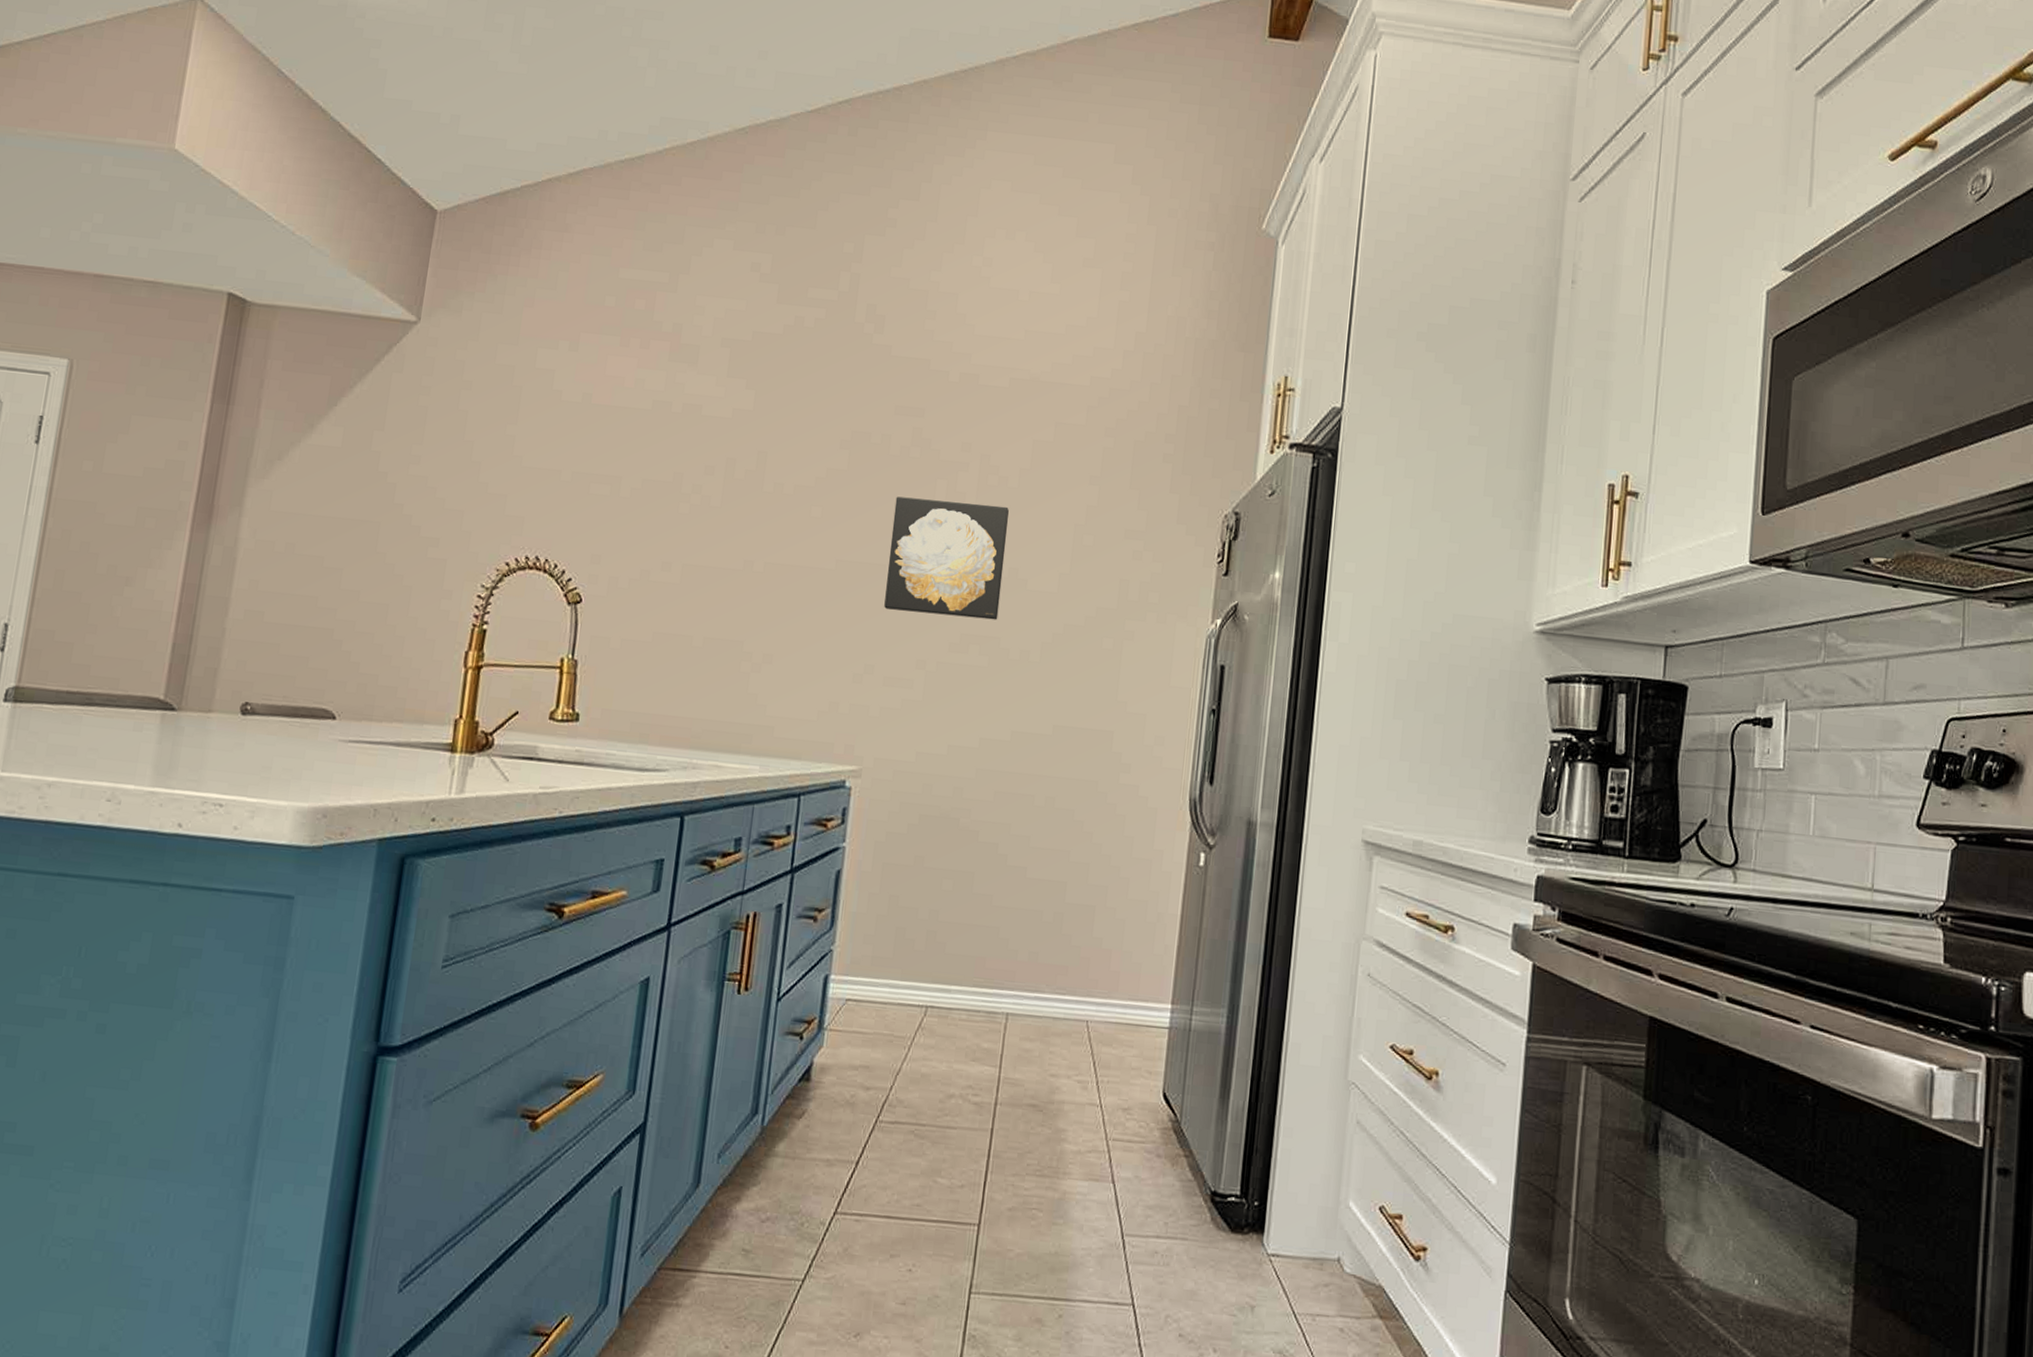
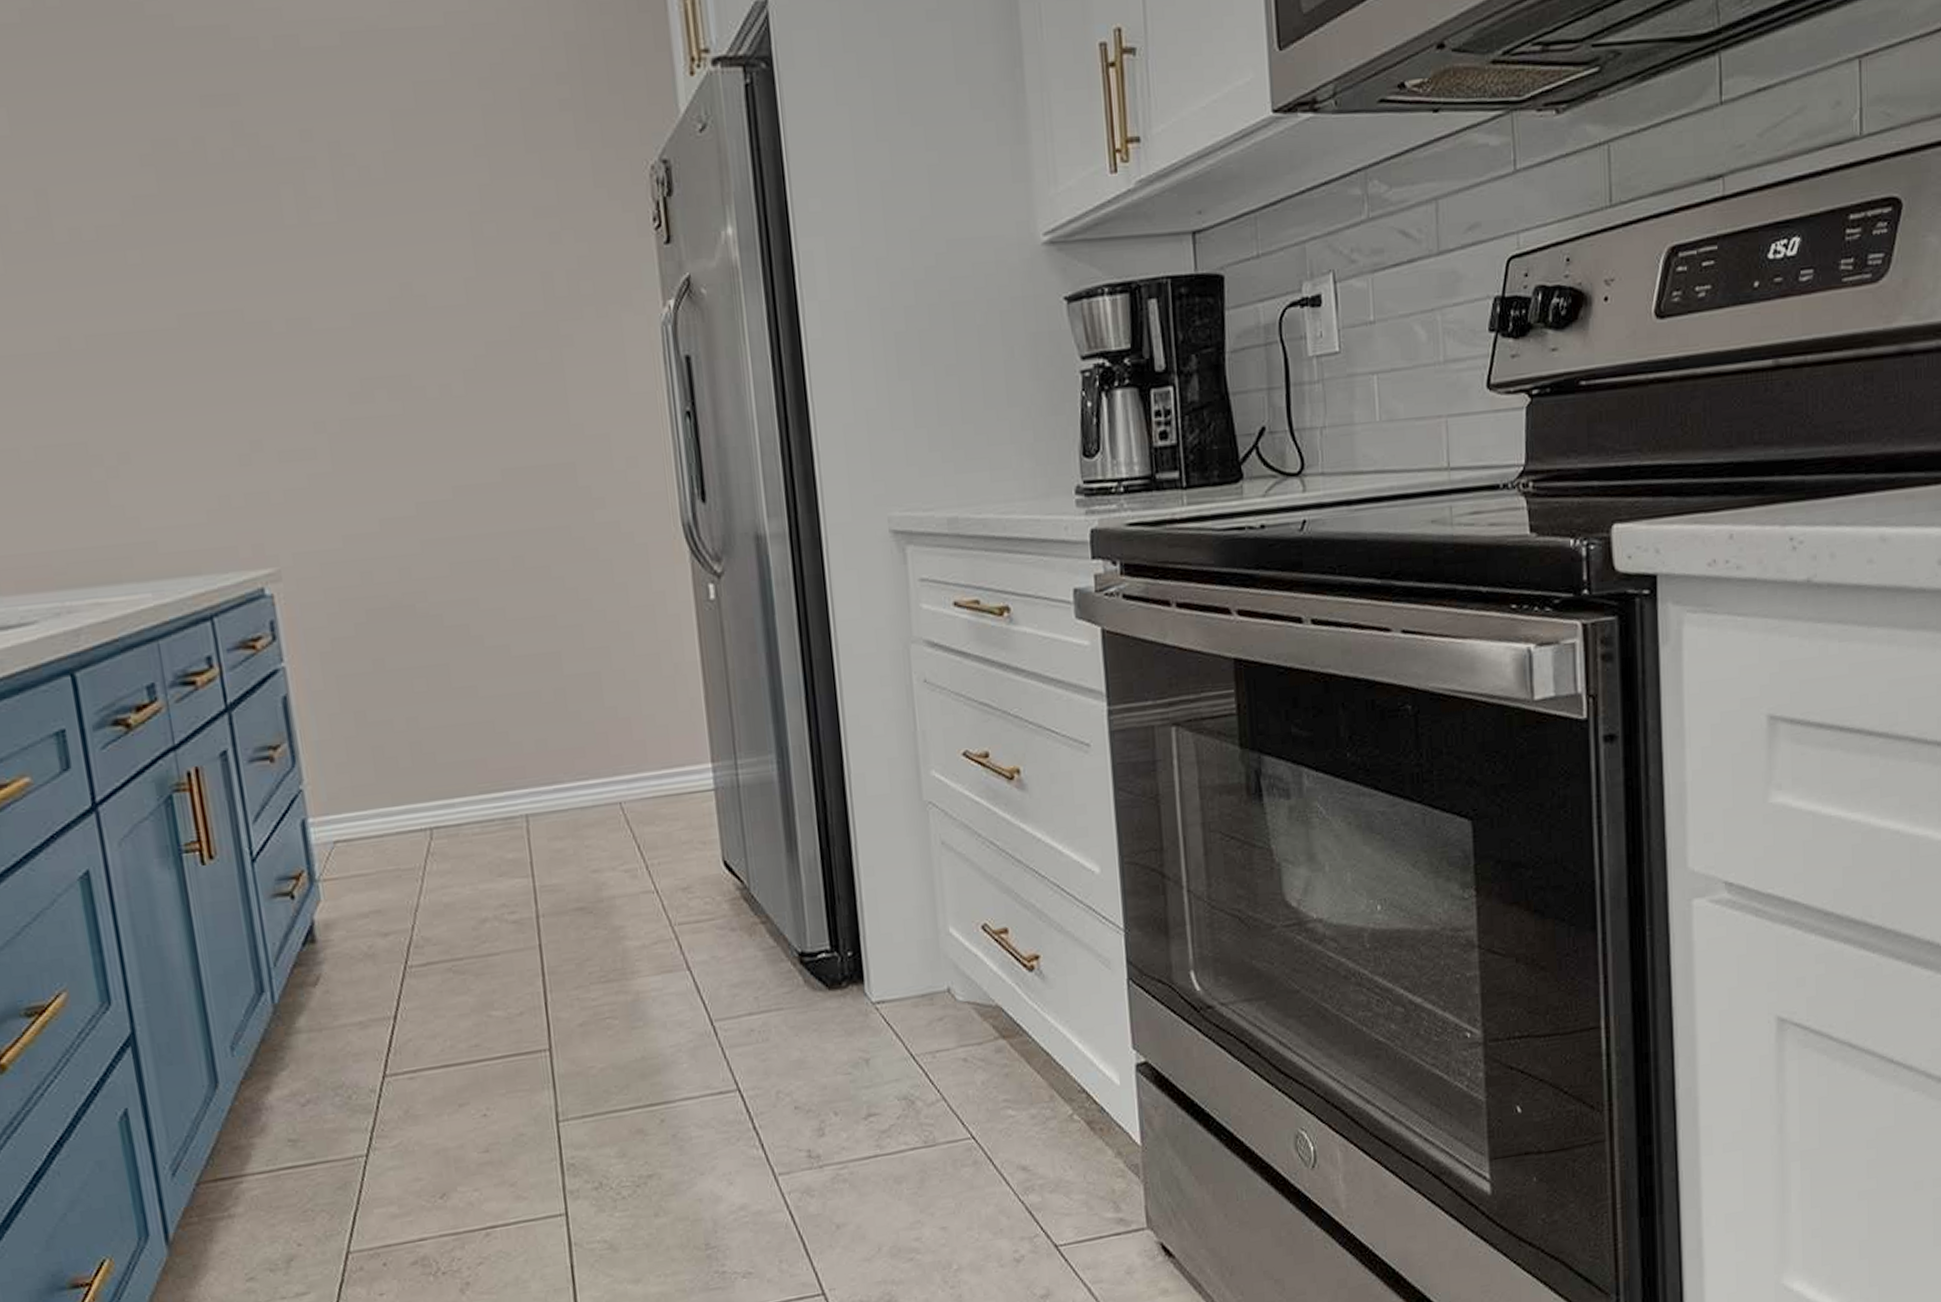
wall art: present [884,496,1009,620] -> none [232,205,401,366]

